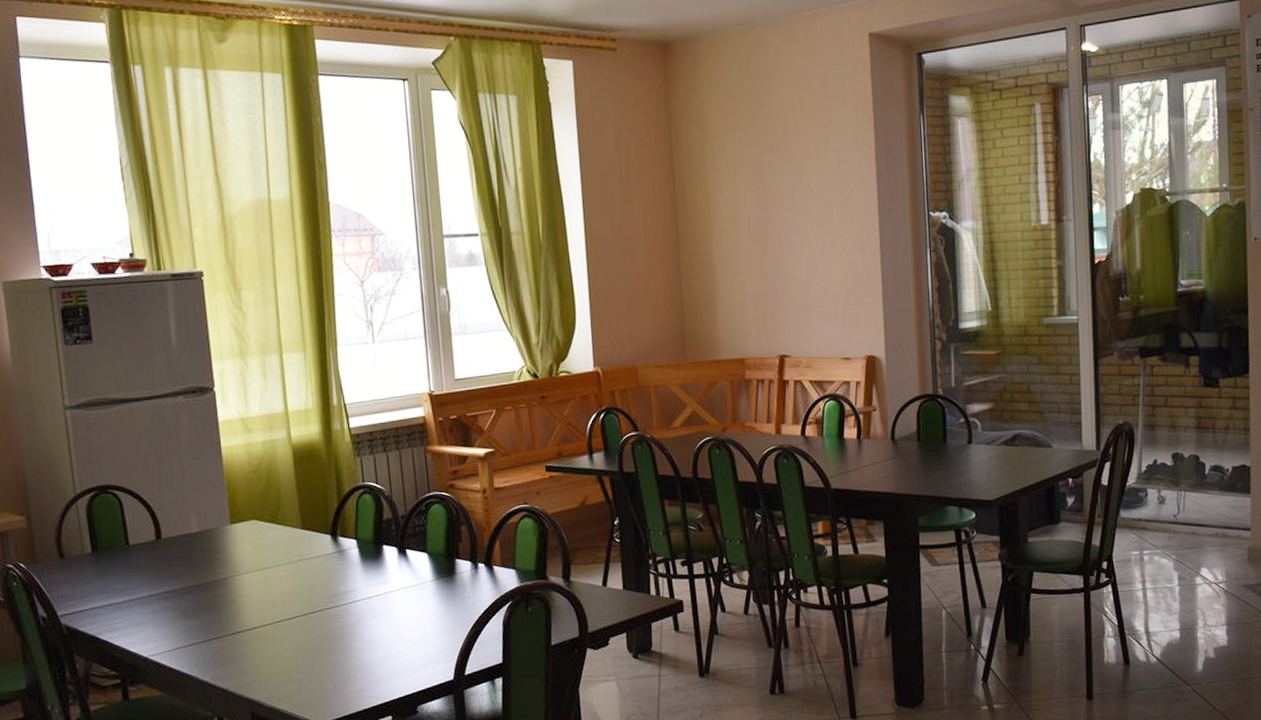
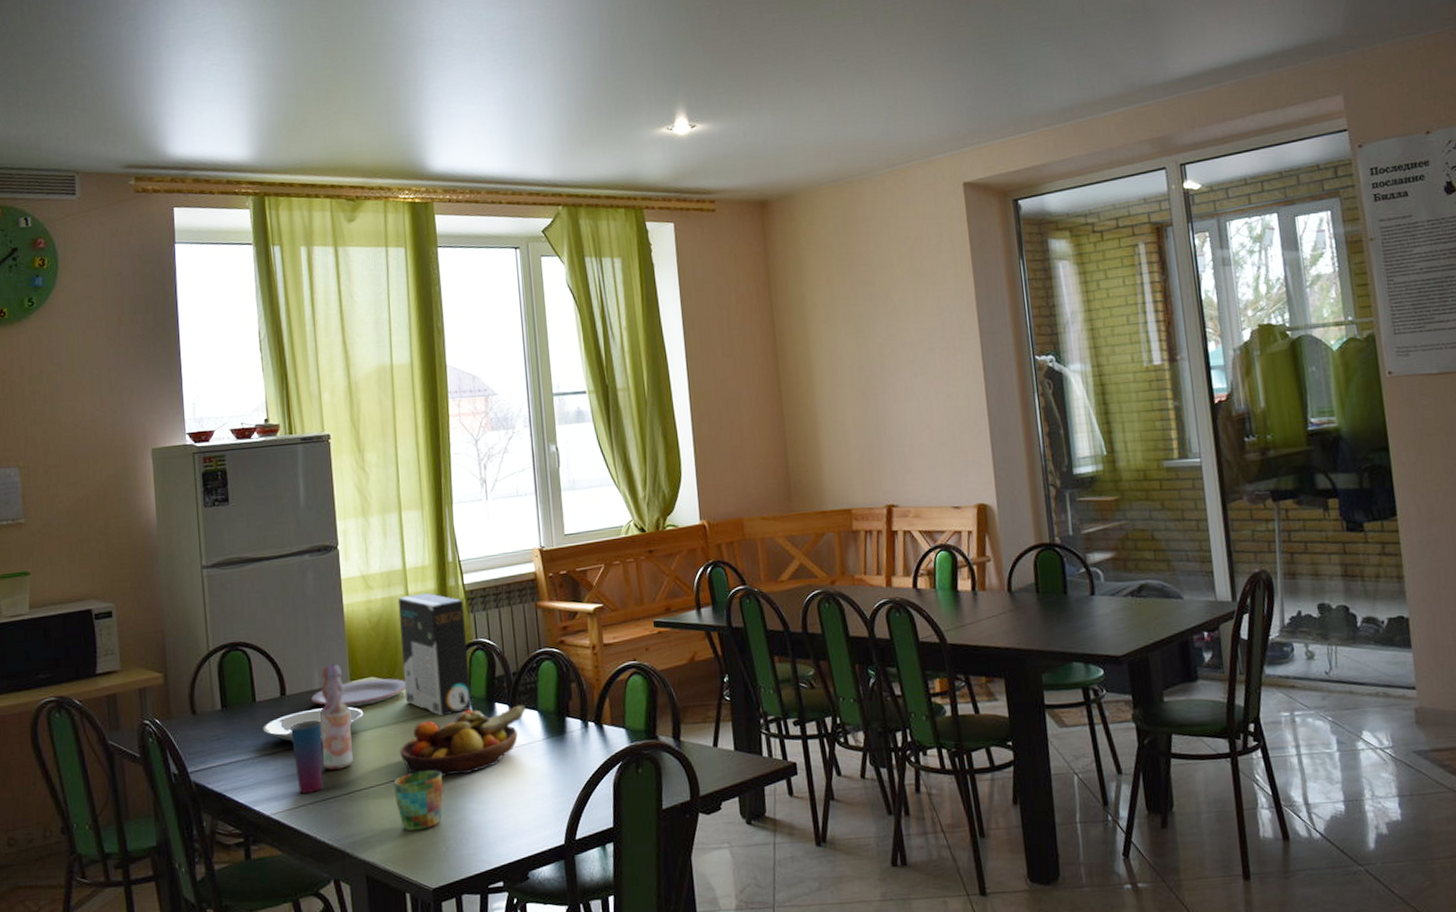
plate: none [137,550,246,587] -> present [263,707,364,744]
cup: none [168,563,204,635] -> present [291,720,323,794]
plate: none [188,521,290,550] -> present [310,678,407,707]
bottle: none [198,507,235,612] -> present [319,663,353,770]
mug: none [278,611,330,670] -> present [393,770,443,831]
cereal box: none [279,436,358,559] -> present [397,592,471,717]
fruit bowl: none [284,546,415,617] -> present [400,704,526,777]

